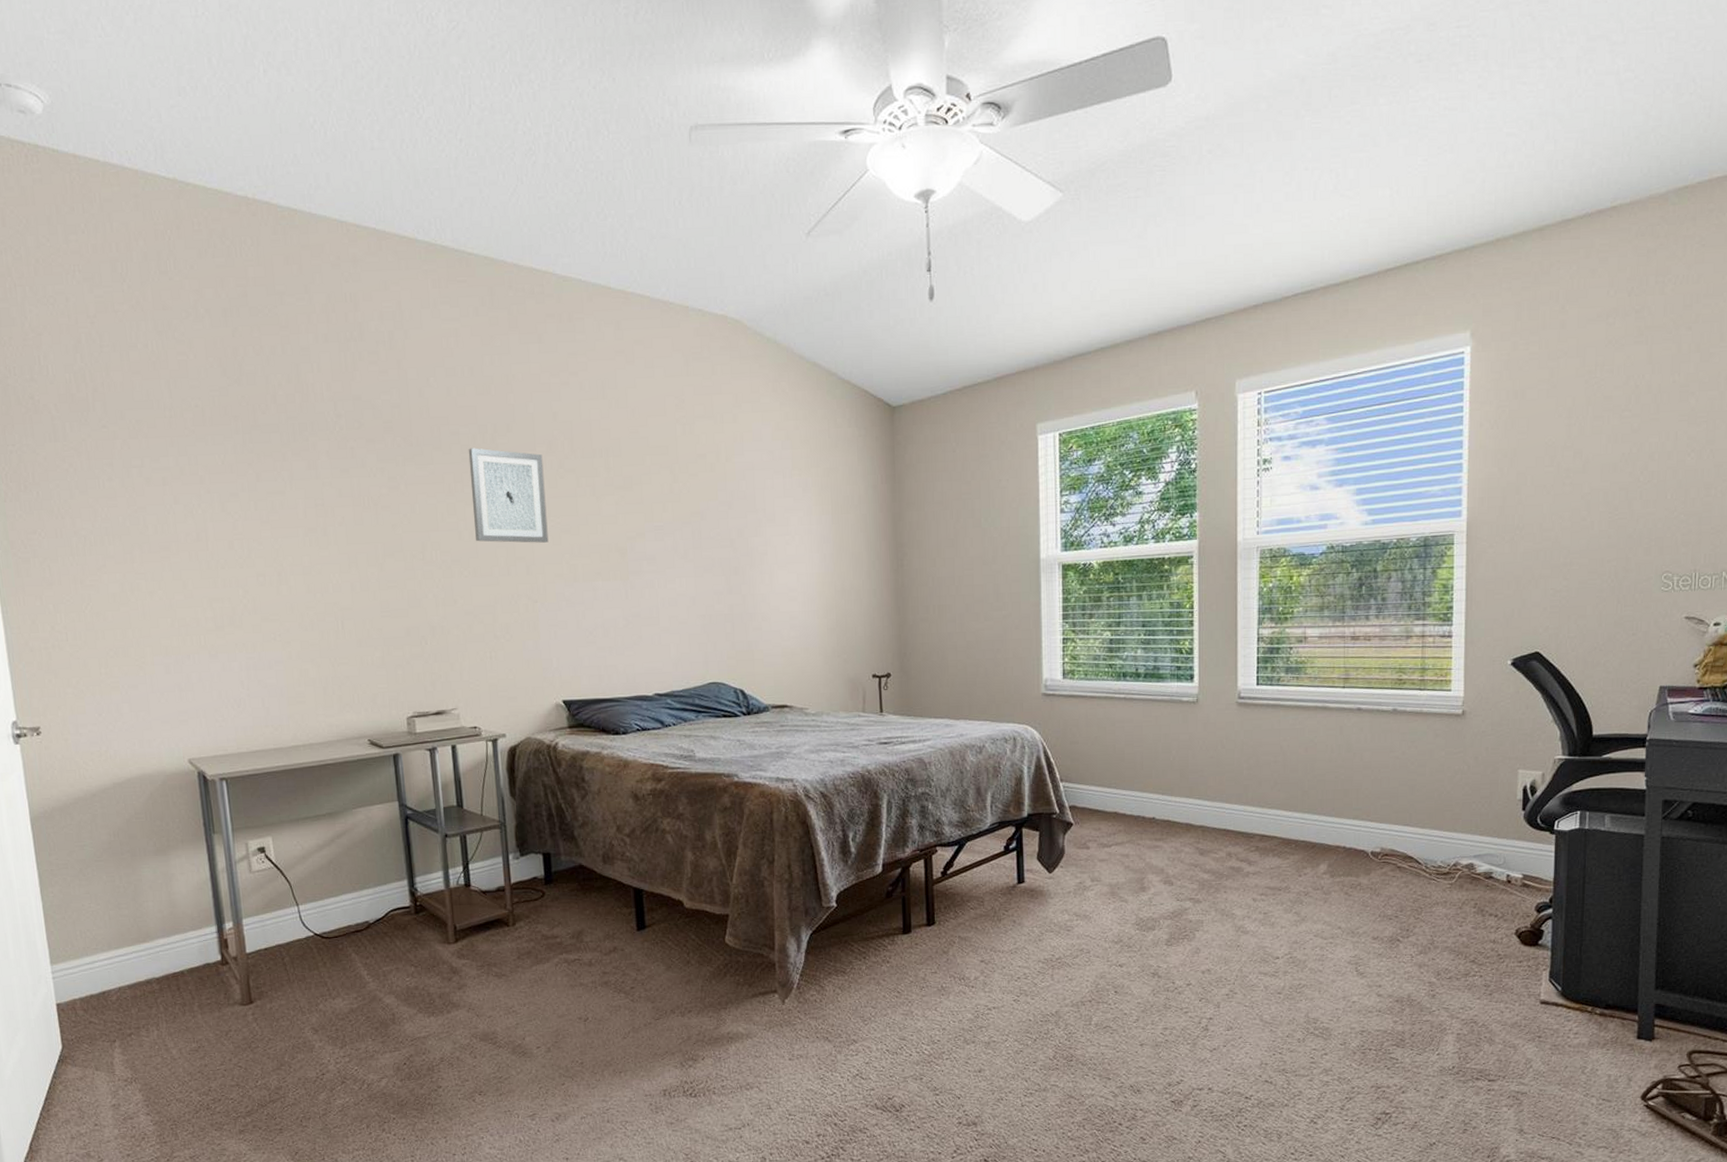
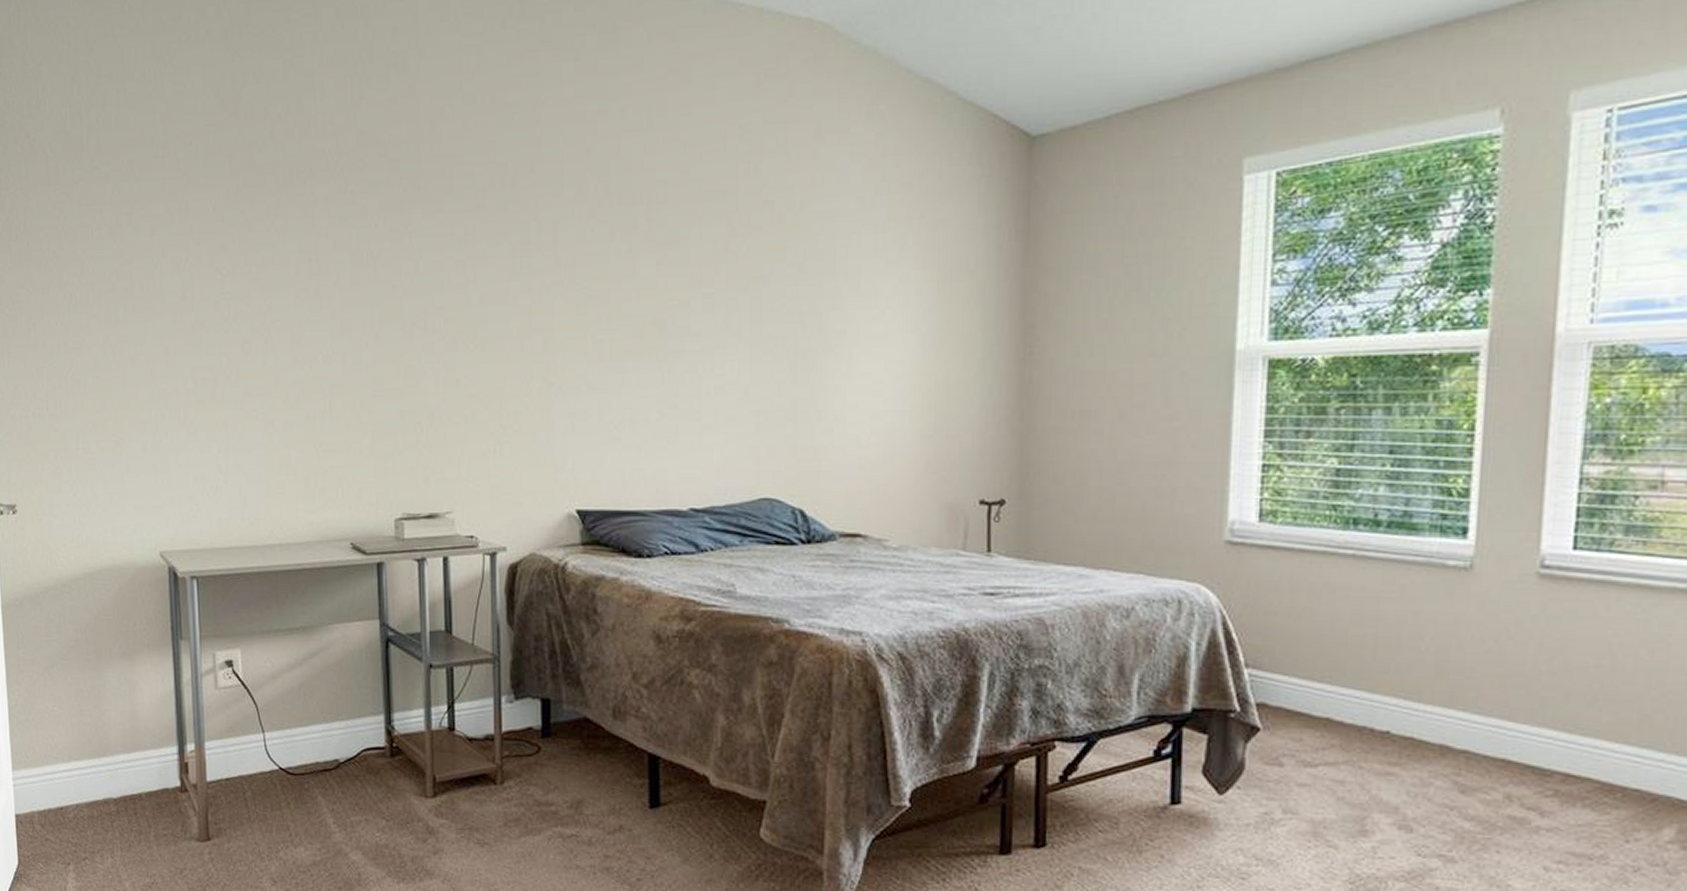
wall art: present [468,448,549,543] -> none [483,192,572,312]

